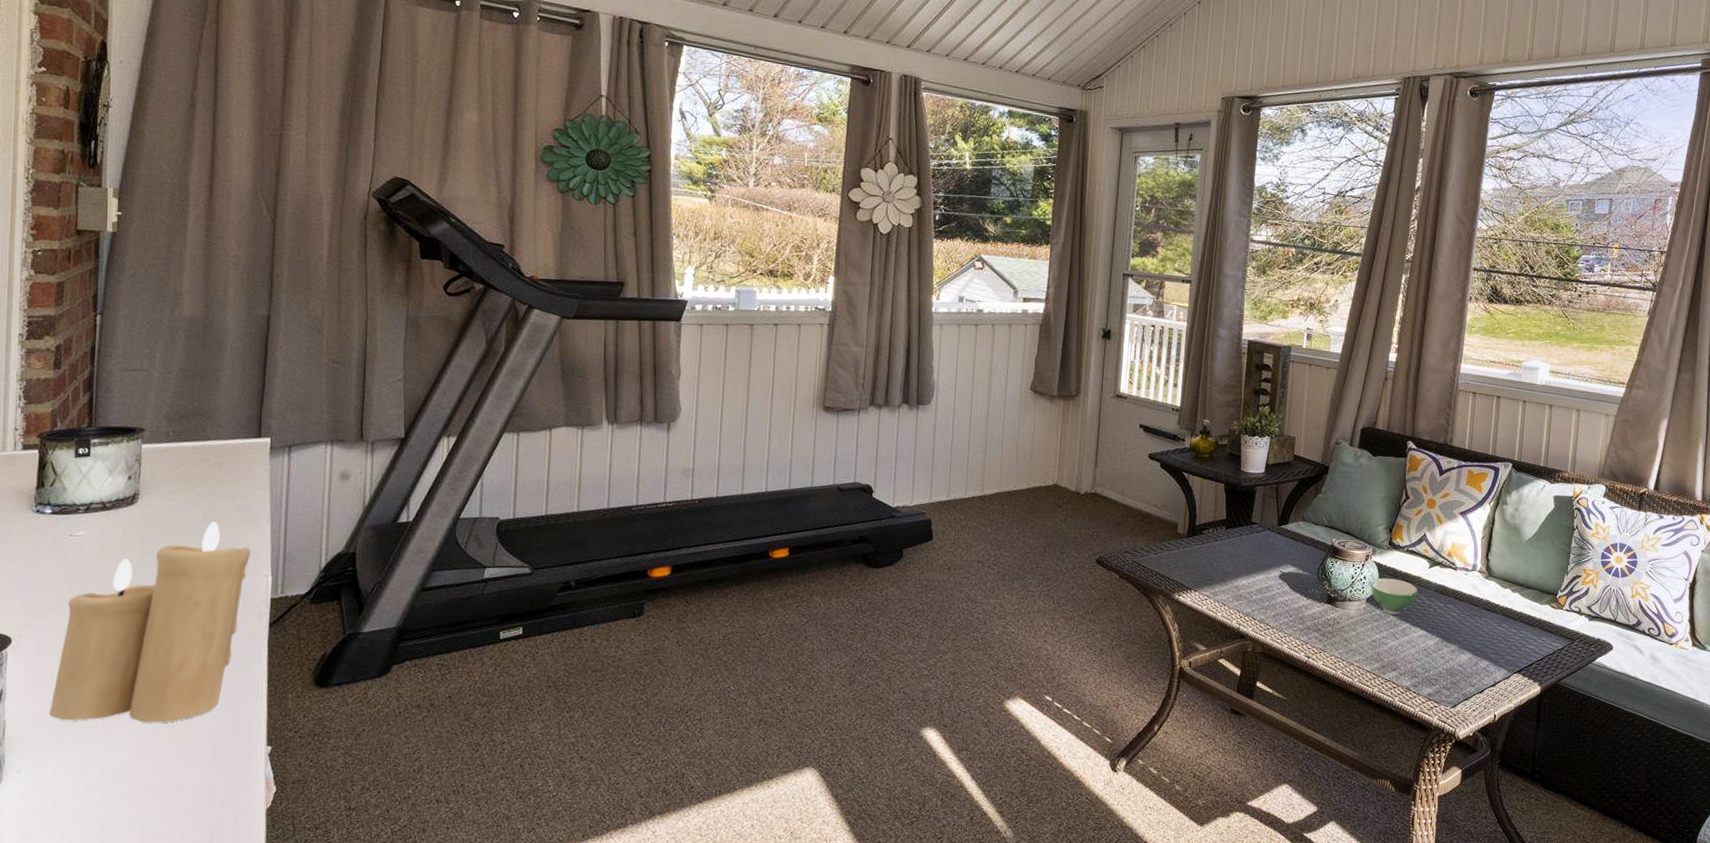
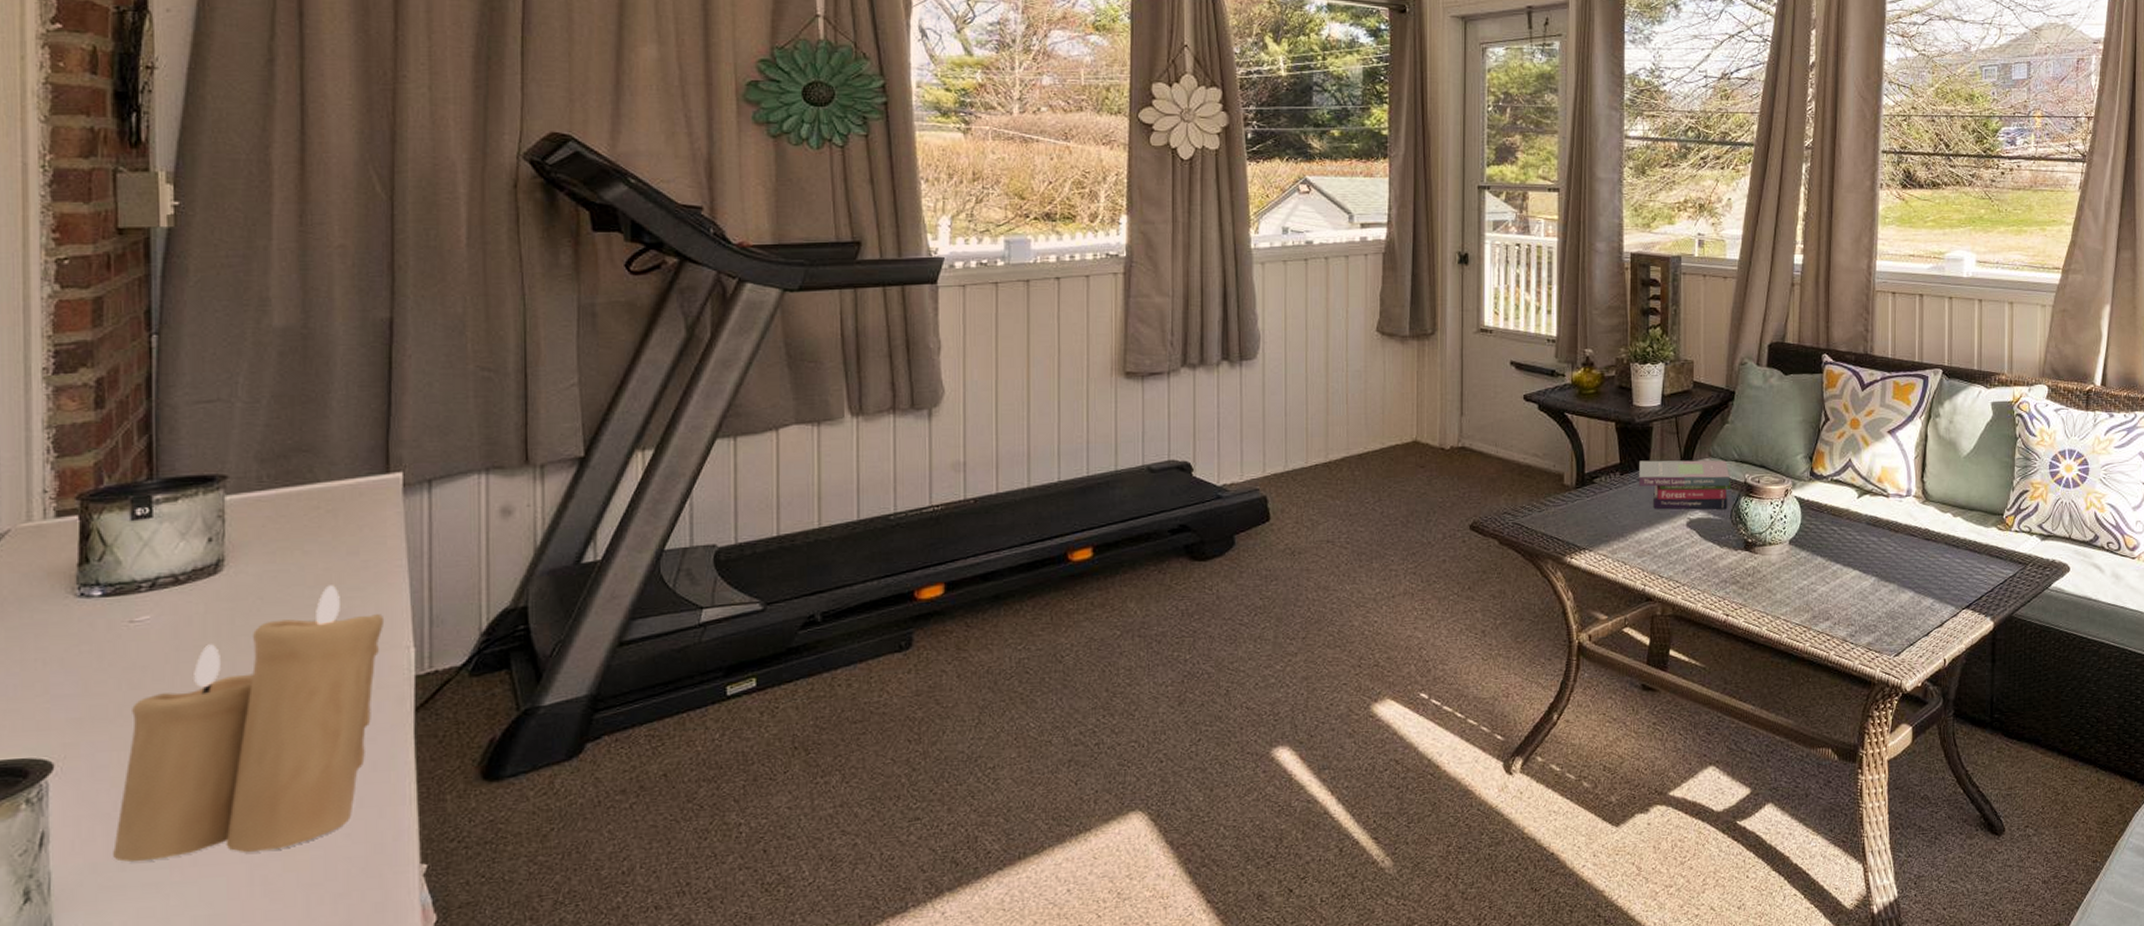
books: none [1241,518,1320,566] -> present [1639,460,1732,510]
bowl: present [1370,578,1419,615] -> none [1792,514,1848,556]

